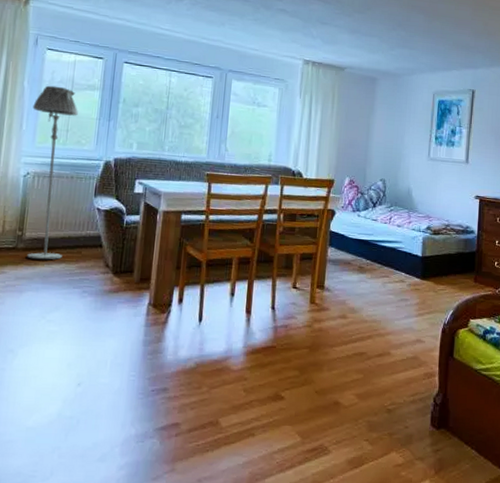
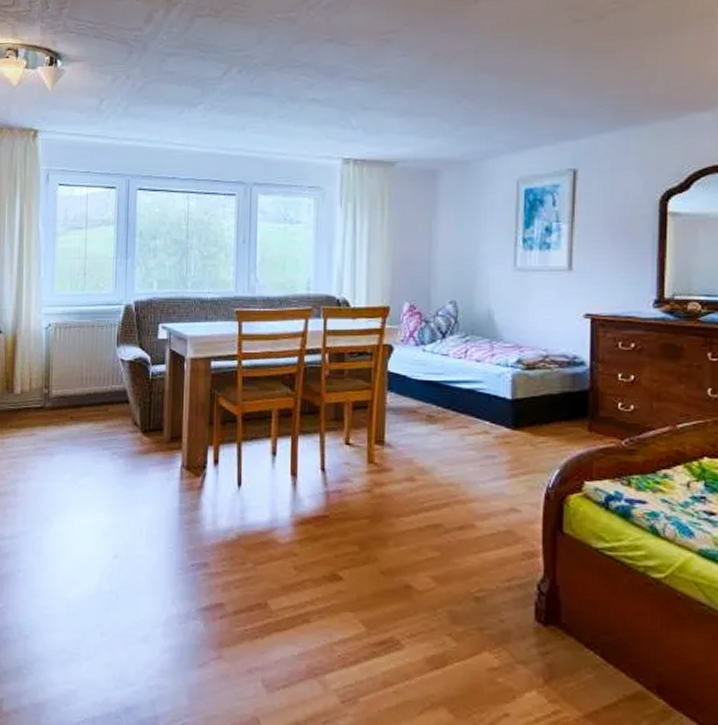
floor lamp: present [27,85,78,260] -> none [49,225,94,419]

